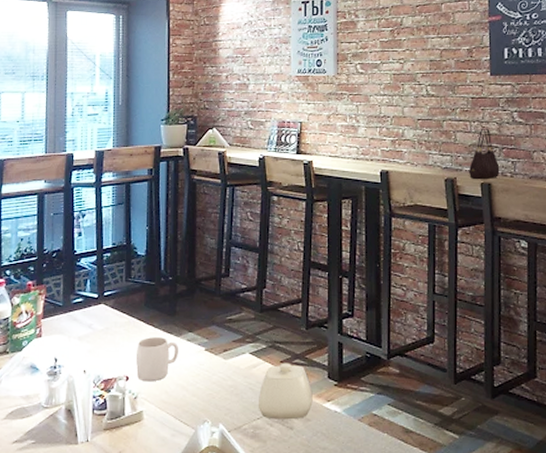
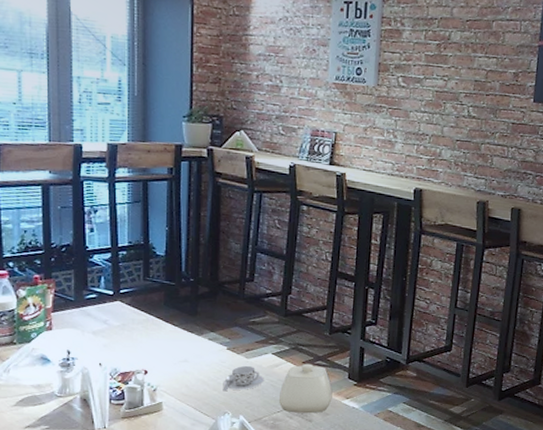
mug: present [136,337,178,382] -> none [155,335,199,376]
teacup: none [202,367,242,396] -> present [223,365,264,391]
handbag: present [469,128,500,180] -> none [501,154,531,205]

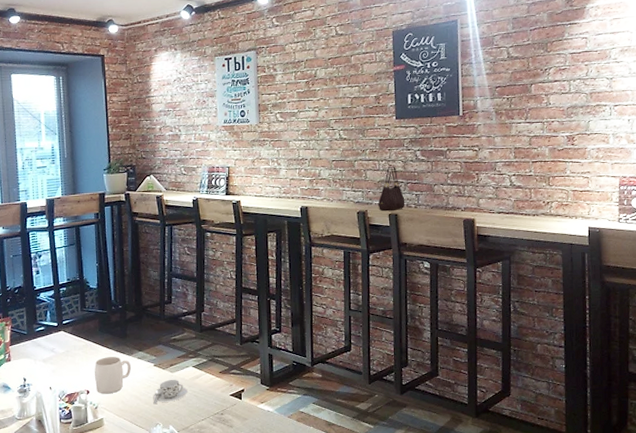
mug: none [155,335,199,376] -> present [94,357,131,394]
sugar bowl: present [279,363,333,414] -> none [202,373,249,420]
handbag: none [501,154,531,205] -> present [378,166,405,212]

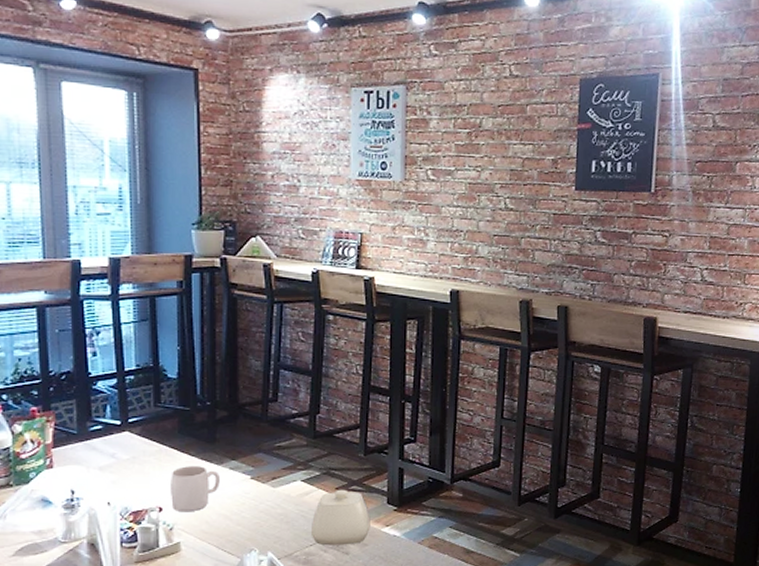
teacup: present [153,379,188,404] -> none [248,495,293,525]
sugar bowl: none [202,373,249,420] -> present [312,489,371,546]
handbag: present [378,166,405,212] -> none [546,247,578,303]

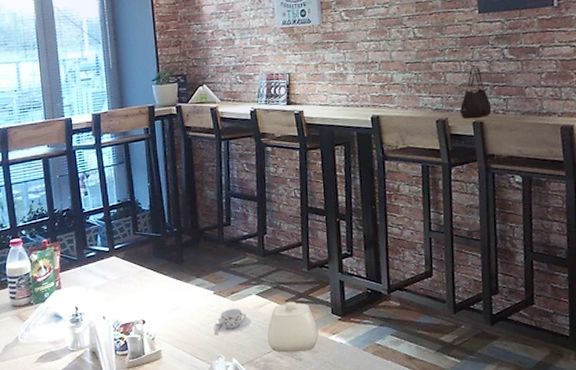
mug: present [171,466,220,512] -> none [150,284,189,324]
teacup: none [248,495,293,525] -> present [213,308,251,334]
handbag: none [546,247,578,303] -> present [460,67,492,119]

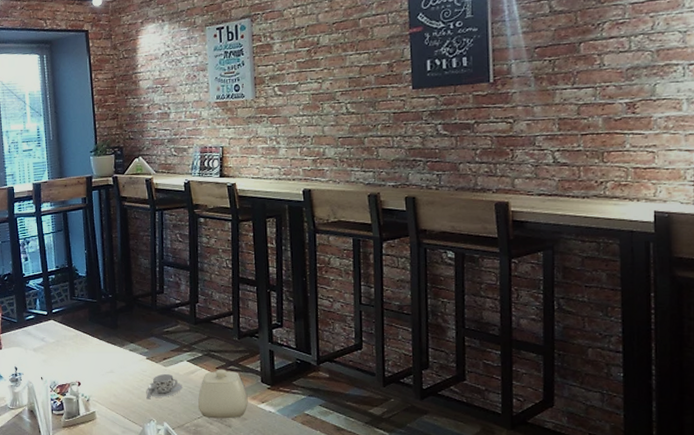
handbag: present [460,67,492,119] -> none [392,142,425,194]

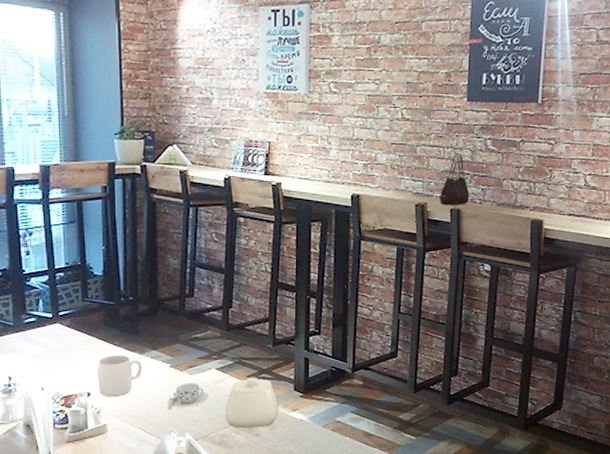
mug: none [85,348,123,387] -> present [98,355,142,397]
handbag: none [392,142,425,194] -> present [440,154,470,206]

